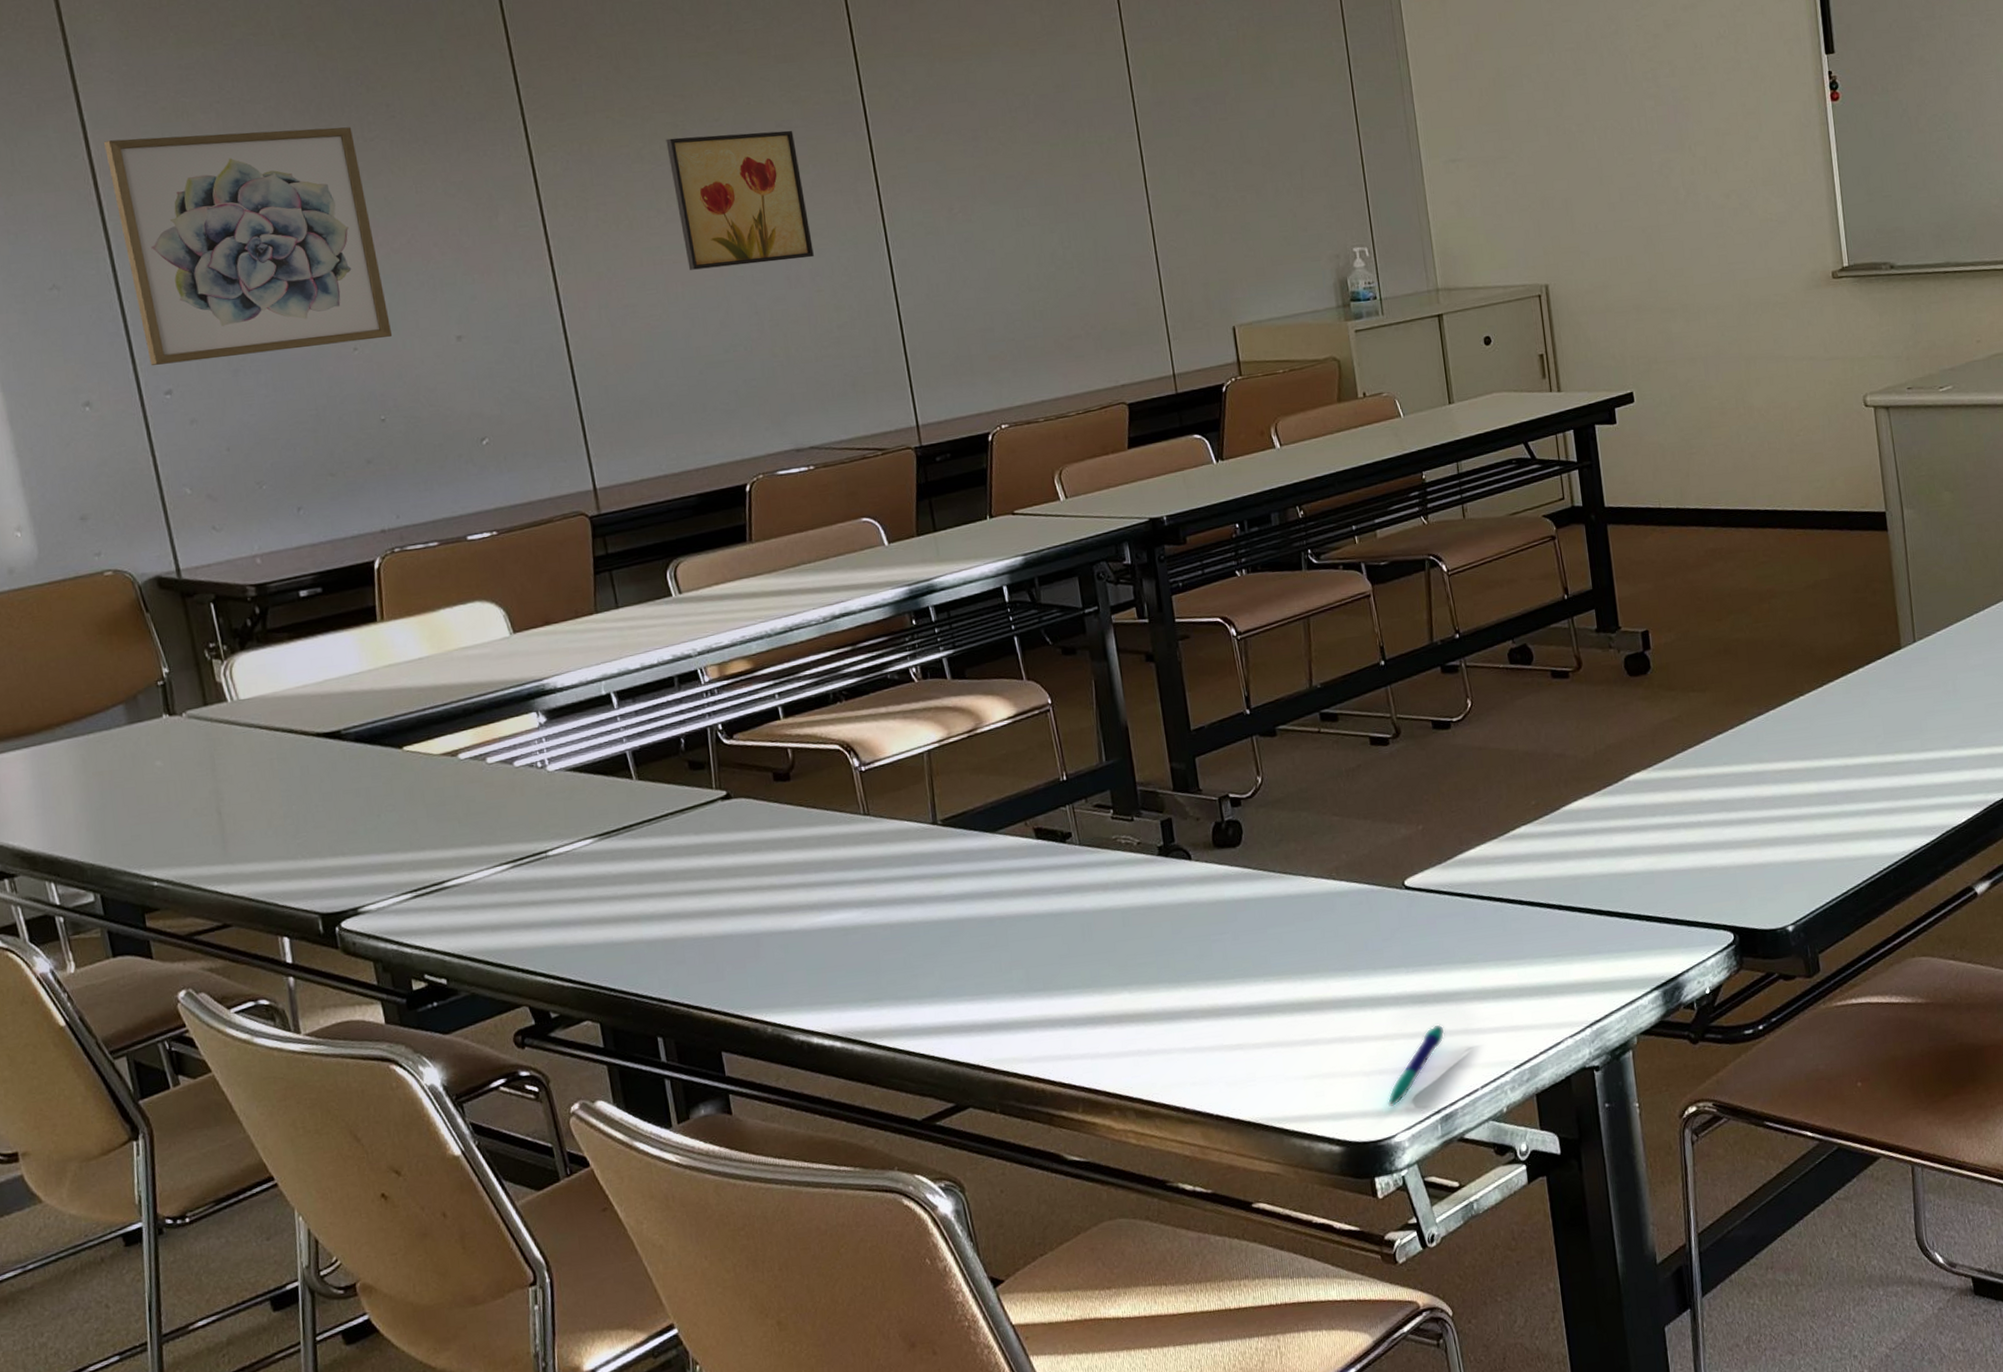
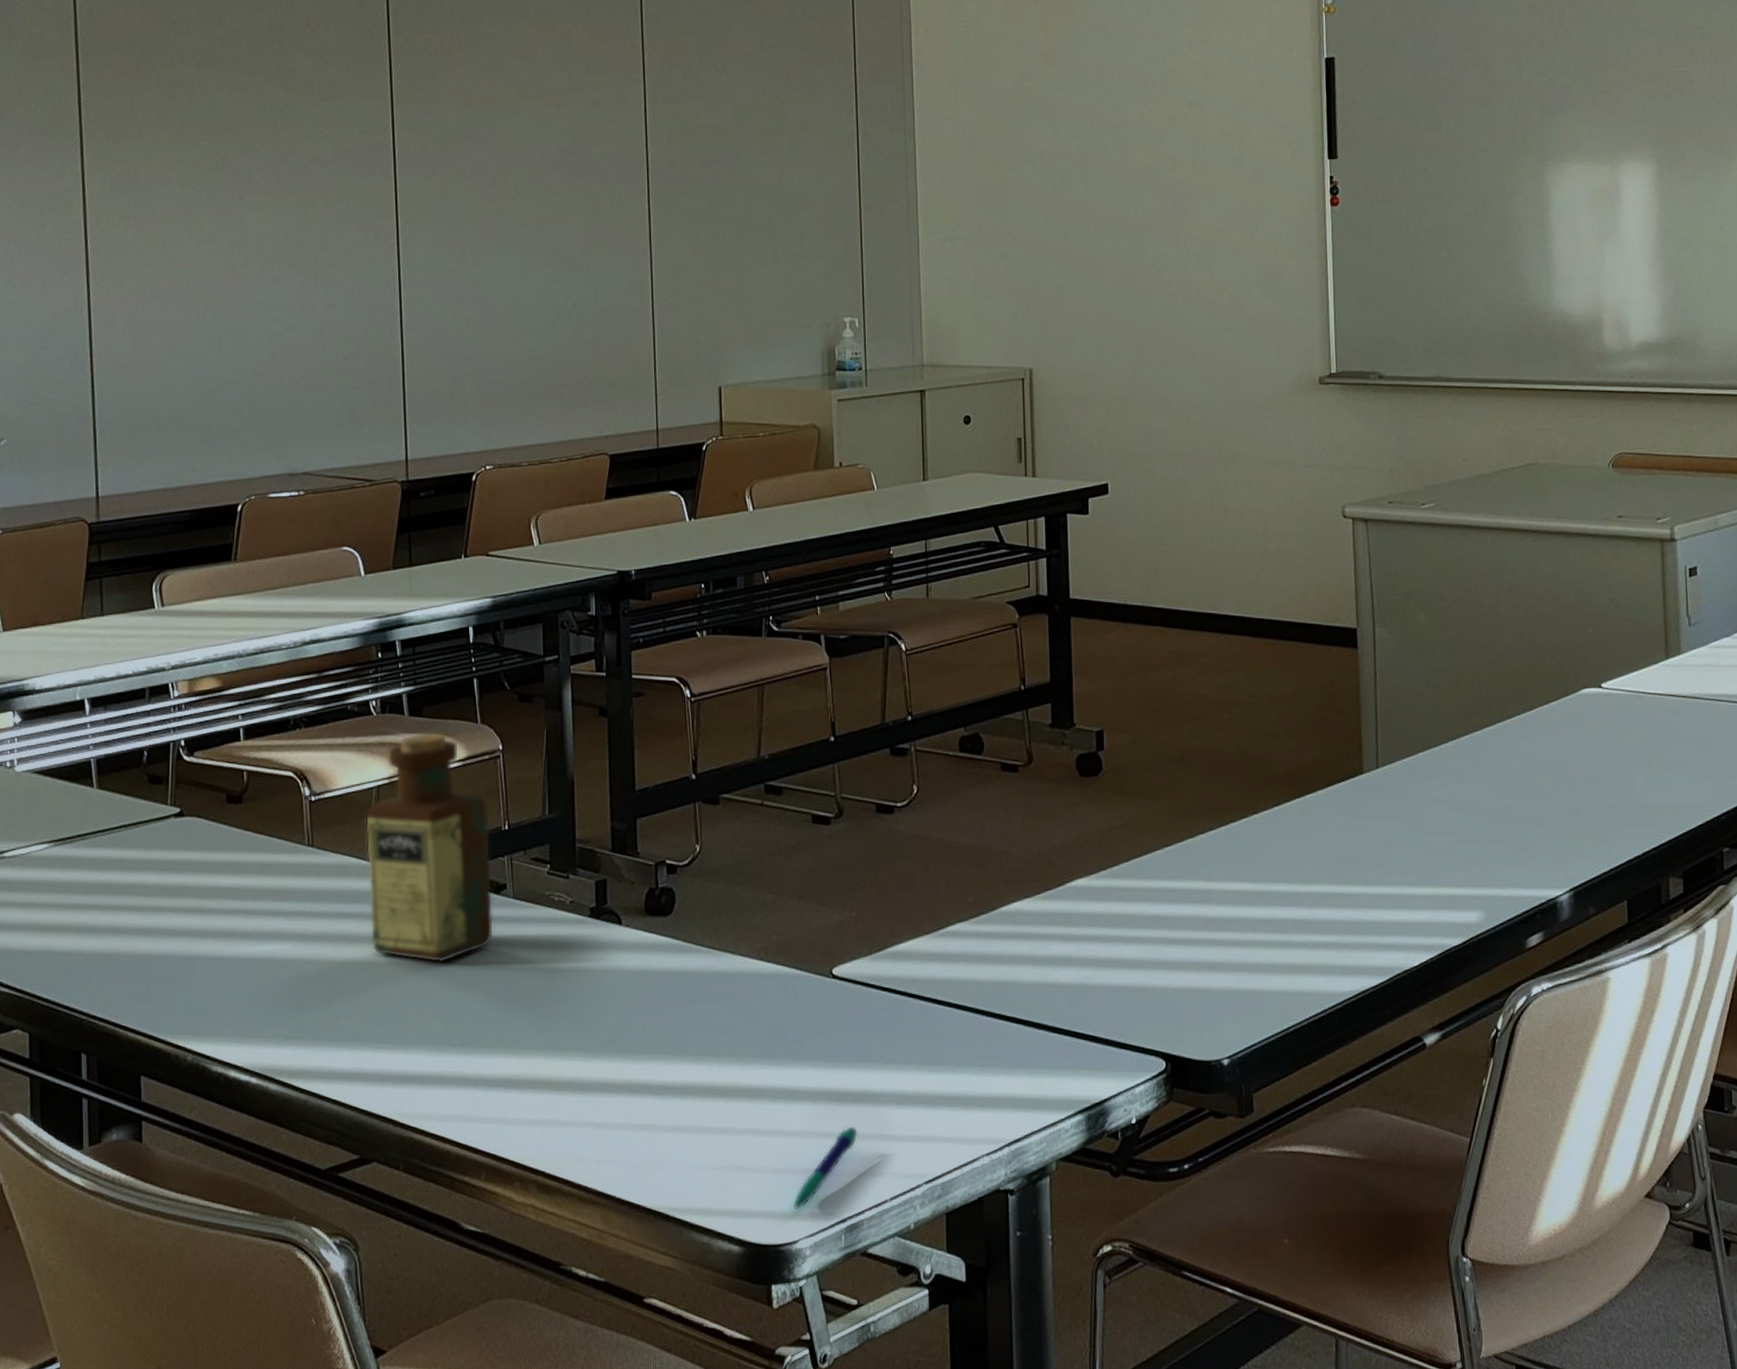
wall art: present [666,130,814,270] -> none [207,165,330,292]
bottle: none [920,692,1064,915] -> present [366,732,494,963]

